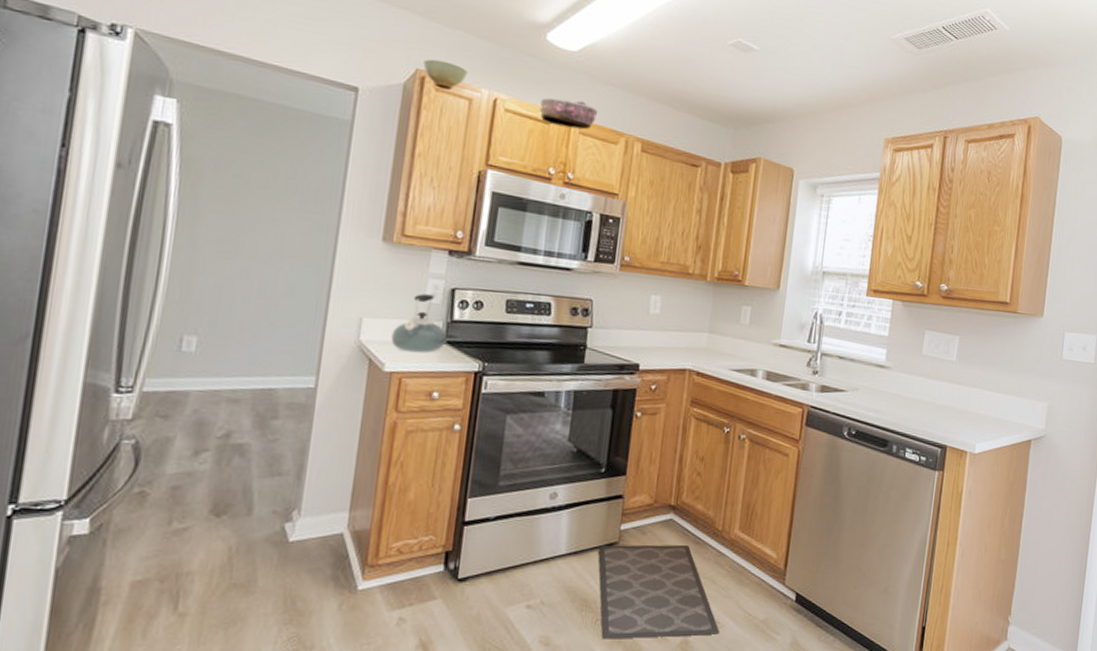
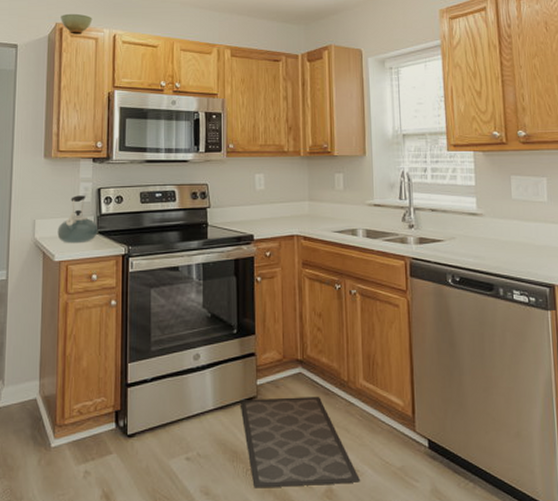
decorative basket: present [539,97,599,130] -> none [148,25,193,47]

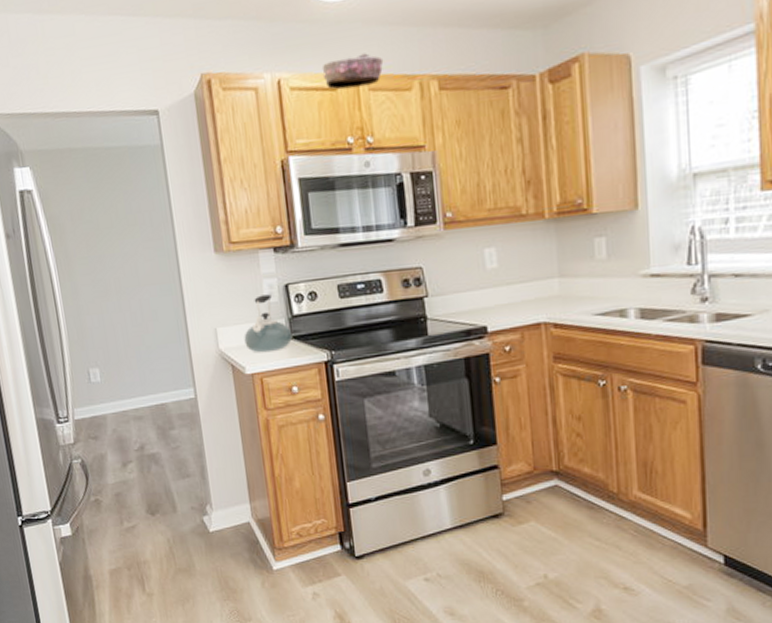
bowl: present [60,13,93,34] -> none [205,56,248,87]
decorative basket: none [148,25,193,47] -> present [321,53,384,90]
bath mat: present [240,397,361,488] -> none [483,512,637,609]

